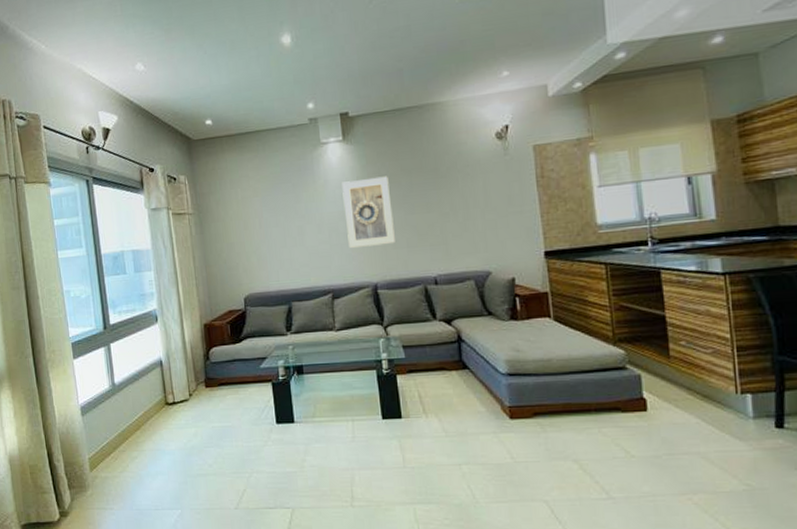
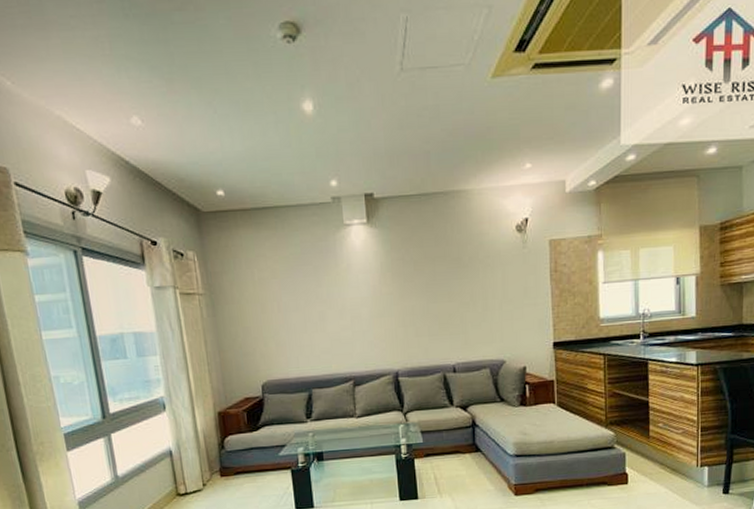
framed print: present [342,176,395,248] -> none [365,263,417,335]

